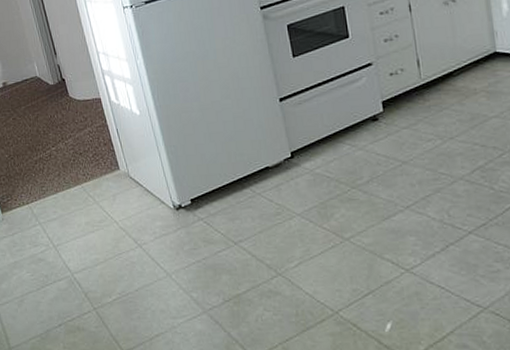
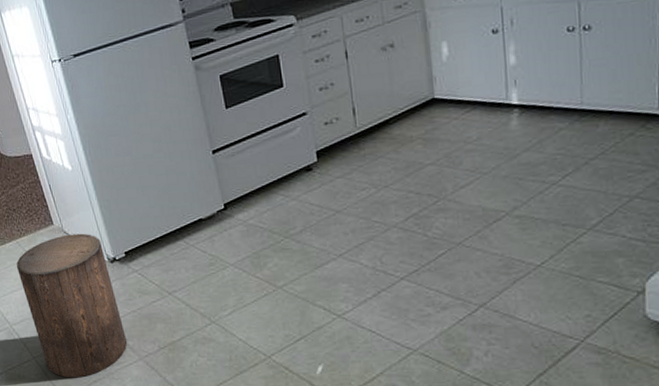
stool: none [81,179,192,331] -> present [16,233,128,378]

